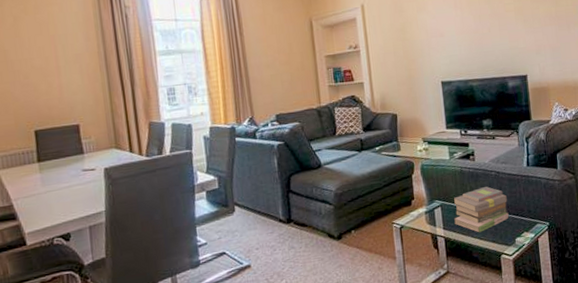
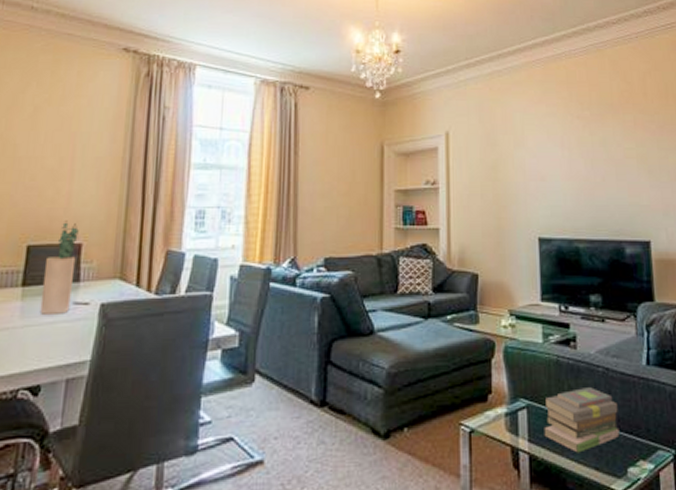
vase: none [52,107,81,183] -> present [39,220,79,316]

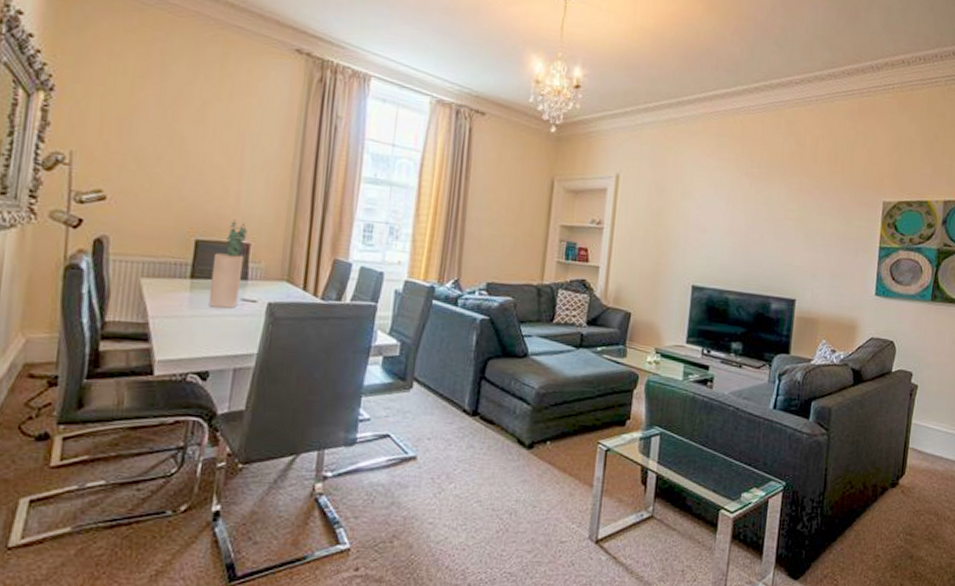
books: present [544,386,620,453] -> none [672,422,742,477]

